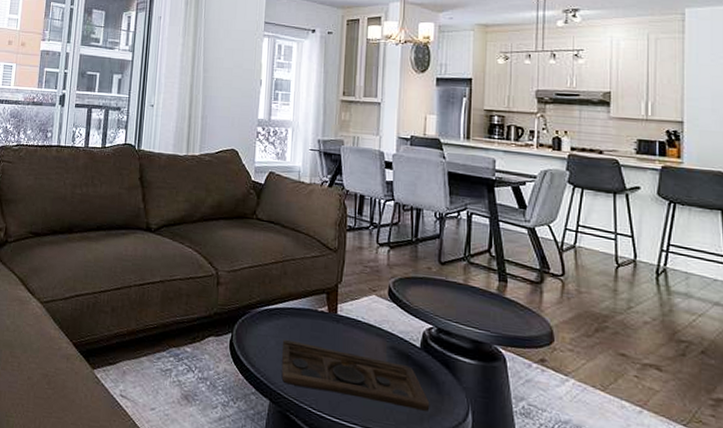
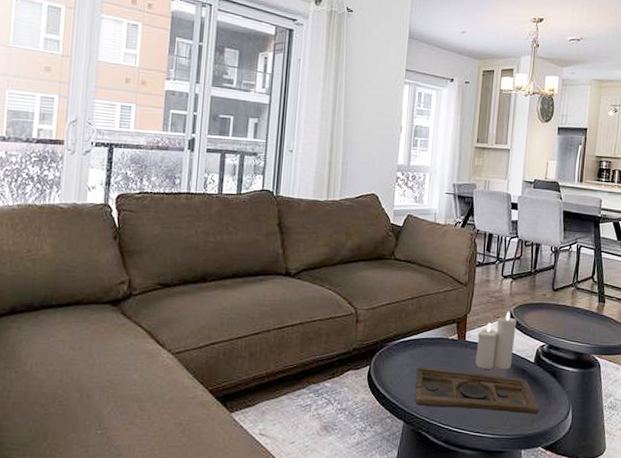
candle: none [349,284,397,353] -> present [475,311,517,370]

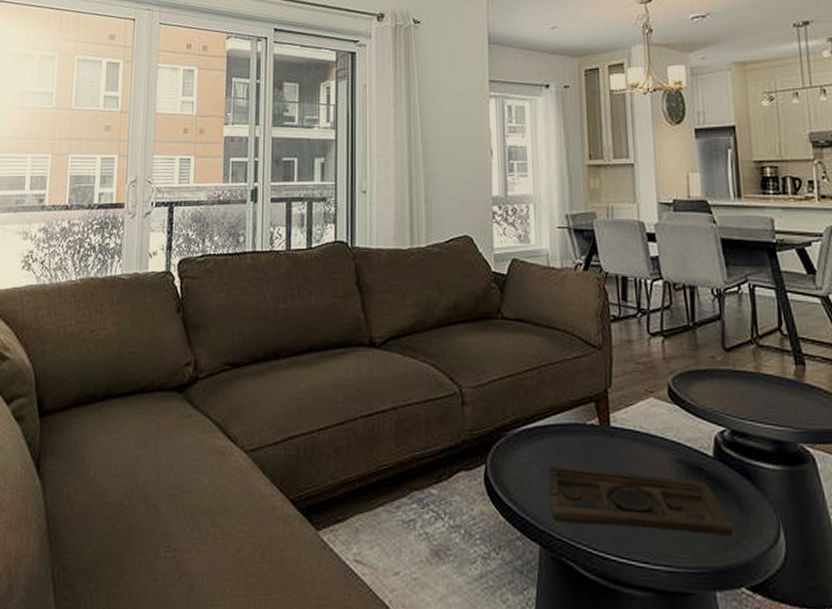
candle: present [475,311,517,370] -> none [626,383,682,468]

